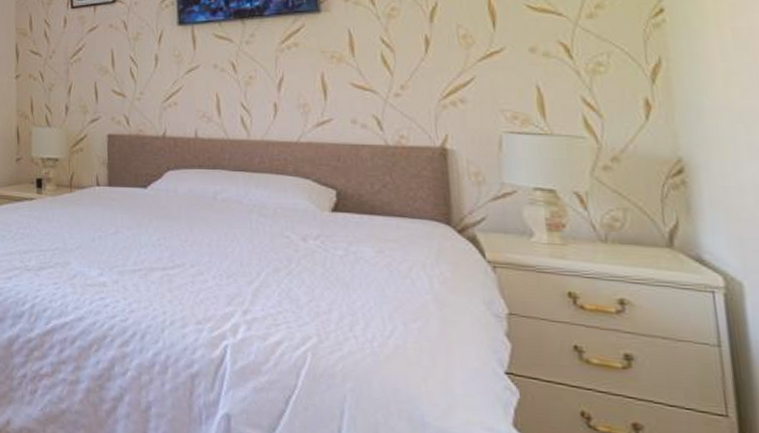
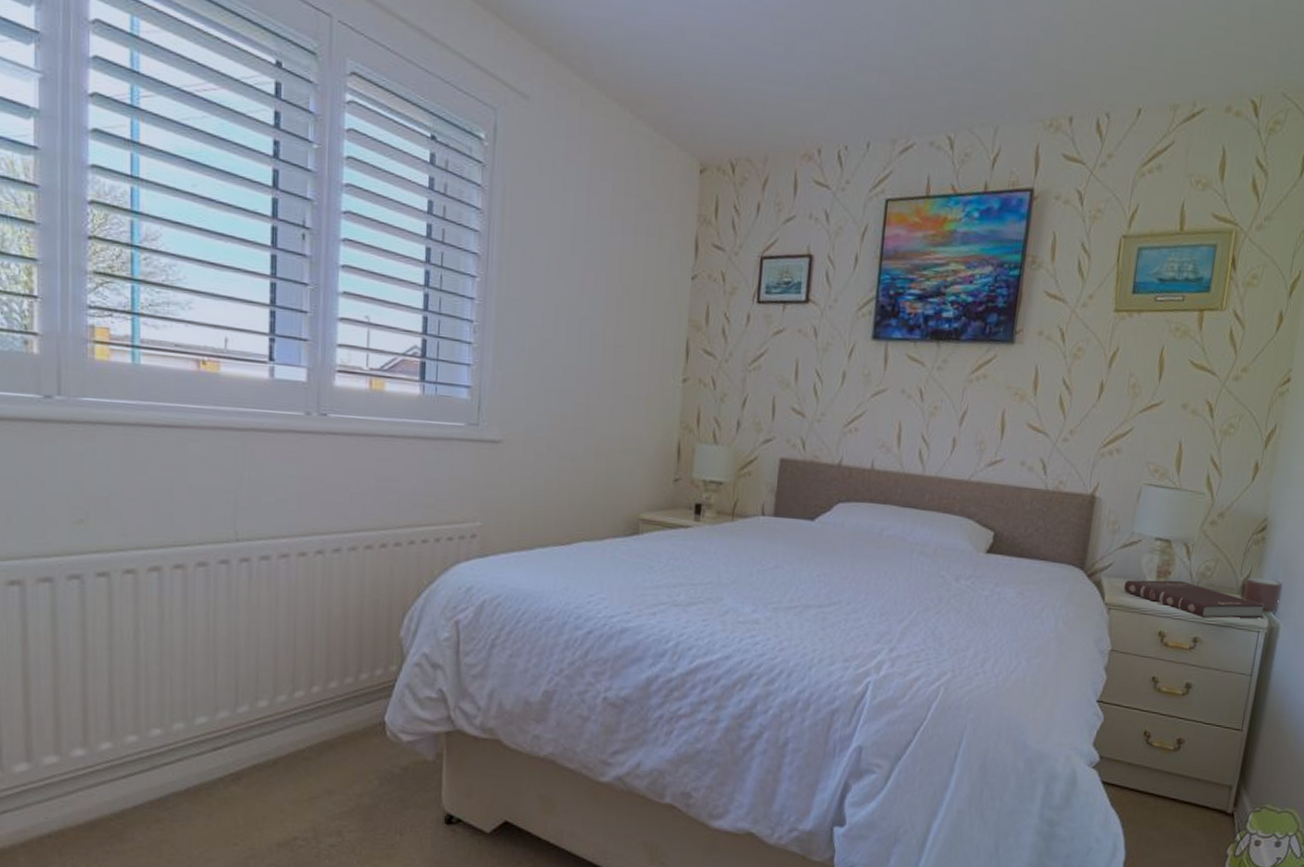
book: none [506,233,714,277] -> present [1123,580,1265,619]
mug: none [669,228,733,271] -> present [1240,577,1283,614]

